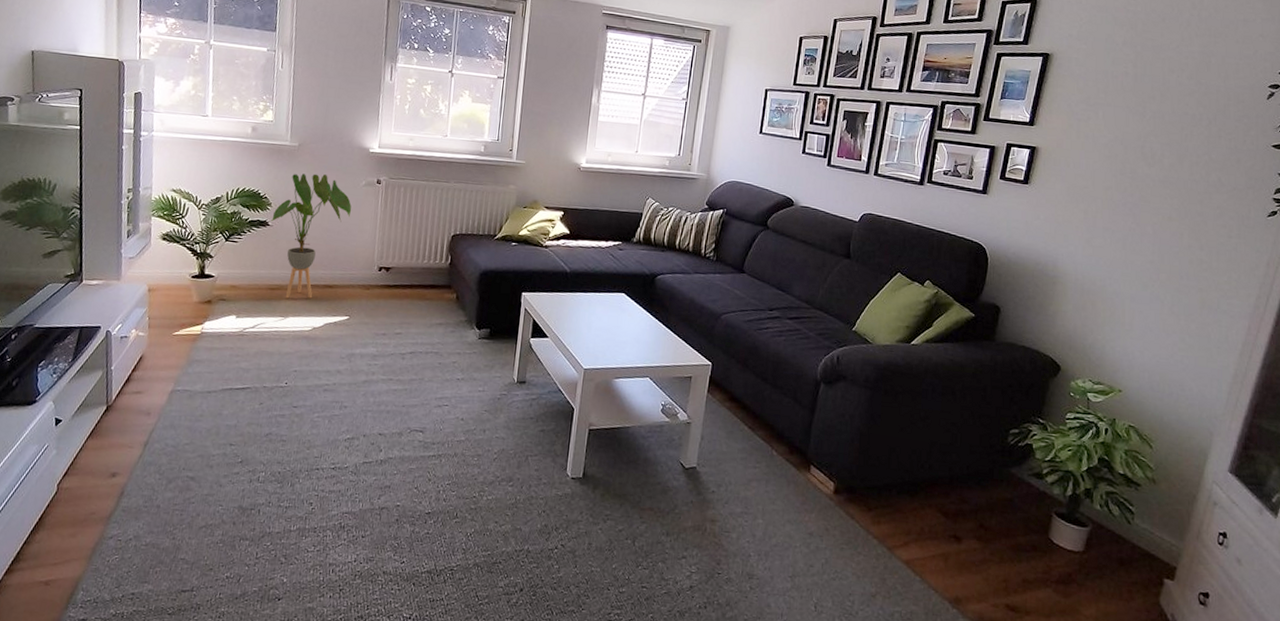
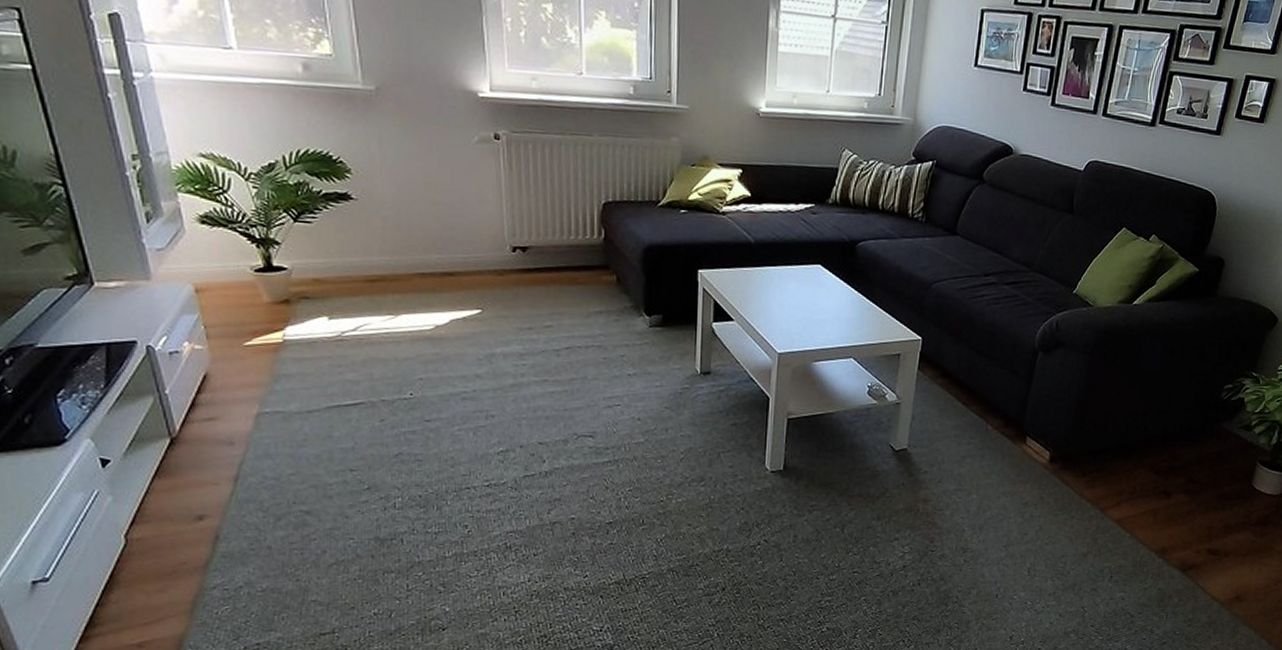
house plant: present [271,173,352,299] -> none [355,127,465,292]

